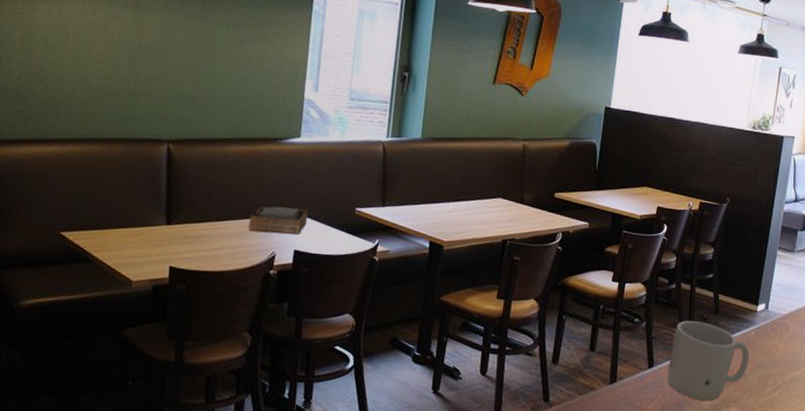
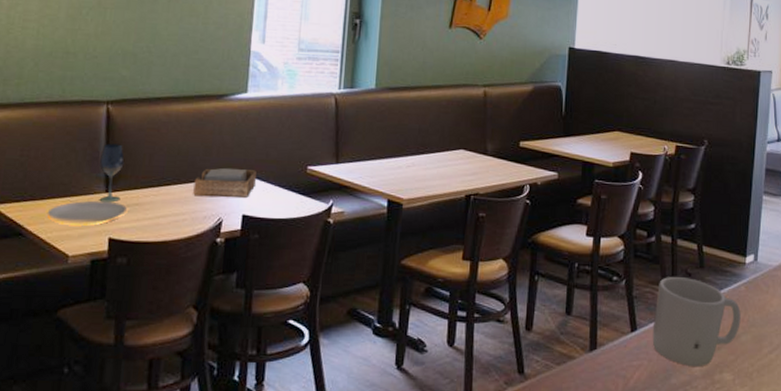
plate: none [111,231,186,253] -> present [47,200,127,224]
wineglass: none [160,180,184,234] -> present [99,143,125,203]

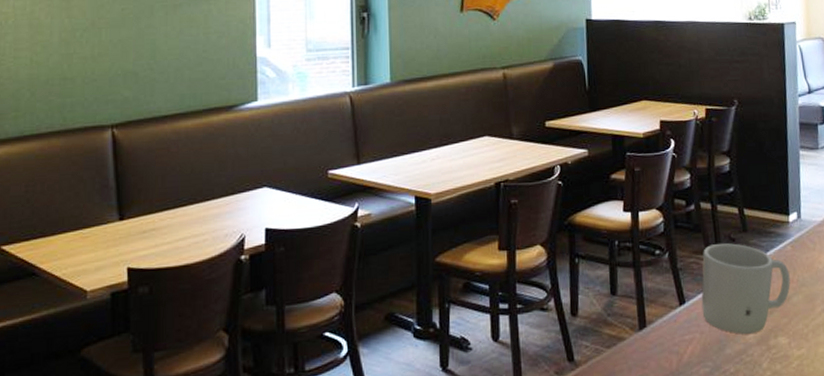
plate: present [47,200,127,224] -> none [59,229,143,258]
wineglass: present [99,143,125,203] -> none [110,168,136,231]
napkin holder: present [193,167,257,197] -> none [211,180,277,215]

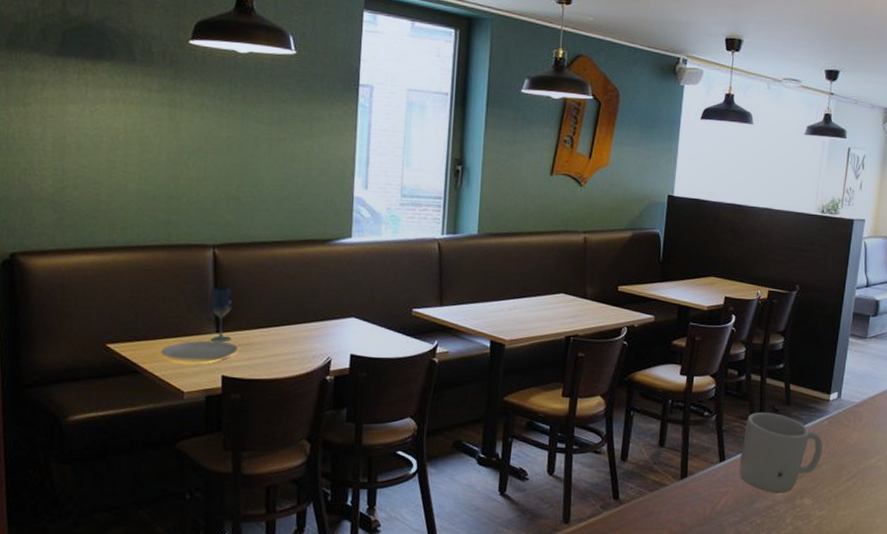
plate: none [59,229,143,258] -> present [160,340,238,363]
wineglass: none [110,168,136,231] -> present [209,286,233,343]

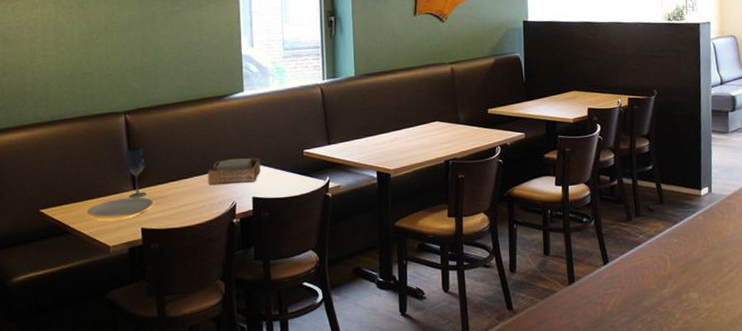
napkin holder: none [302,309,364,338] -> present [208,157,261,186]
mug: present [739,411,823,493] -> none [622,212,701,290]

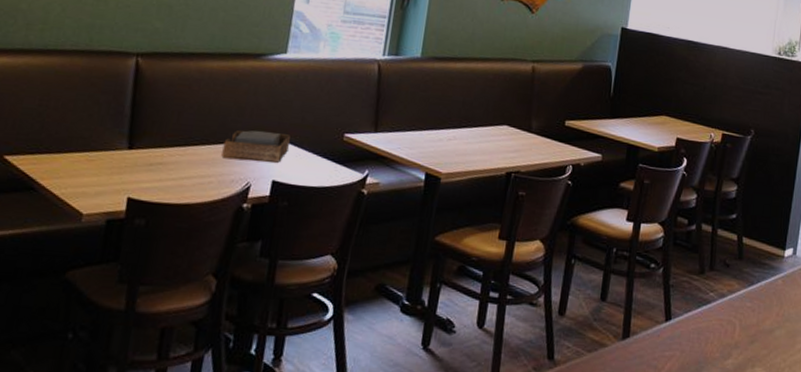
plate: present [86,197,153,220] -> none [62,157,150,182]
wineglass: present [125,147,147,198] -> none [120,98,151,160]

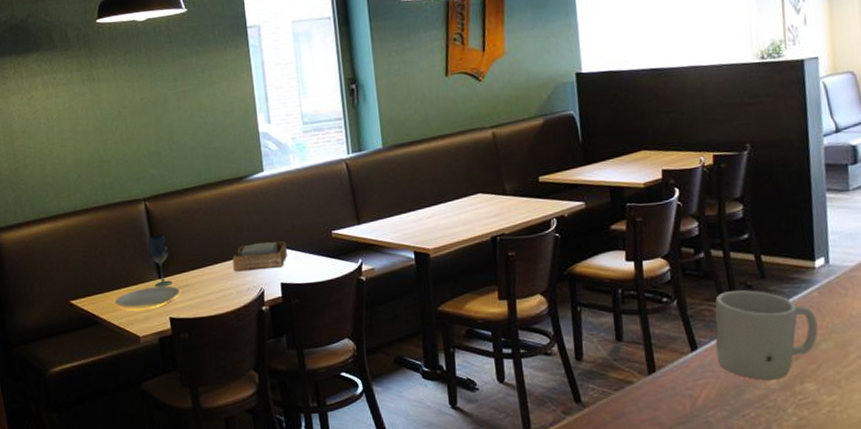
plate: none [62,157,150,182] -> present [114,285,180,310]
wineglass: none [120,98,151,160] -> present [148,234,172,287]
mug: none [686,266,777,360] -> present [715,290,819,380]

